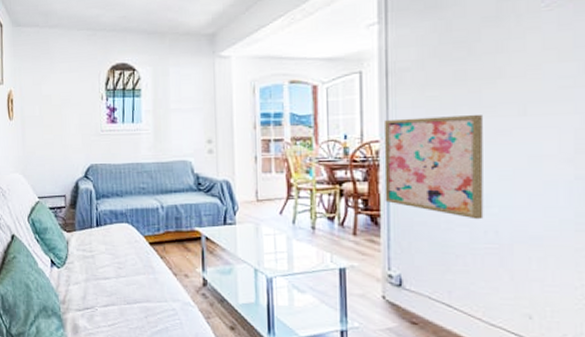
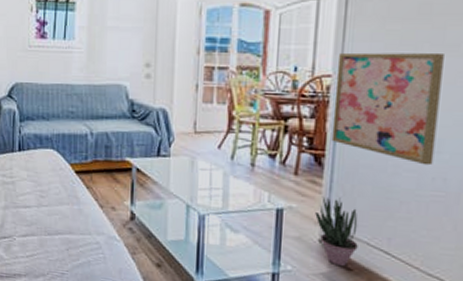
potted plant: none [376,254,420,321] -> present [315,196,358,267]

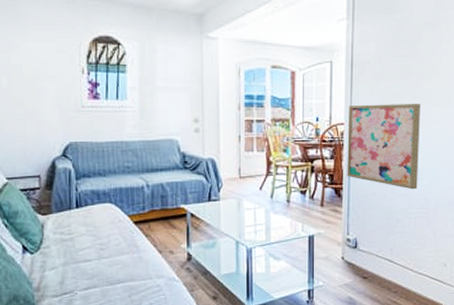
potted plant: present [315,196,358,267] -> none [338,221,370,277]

